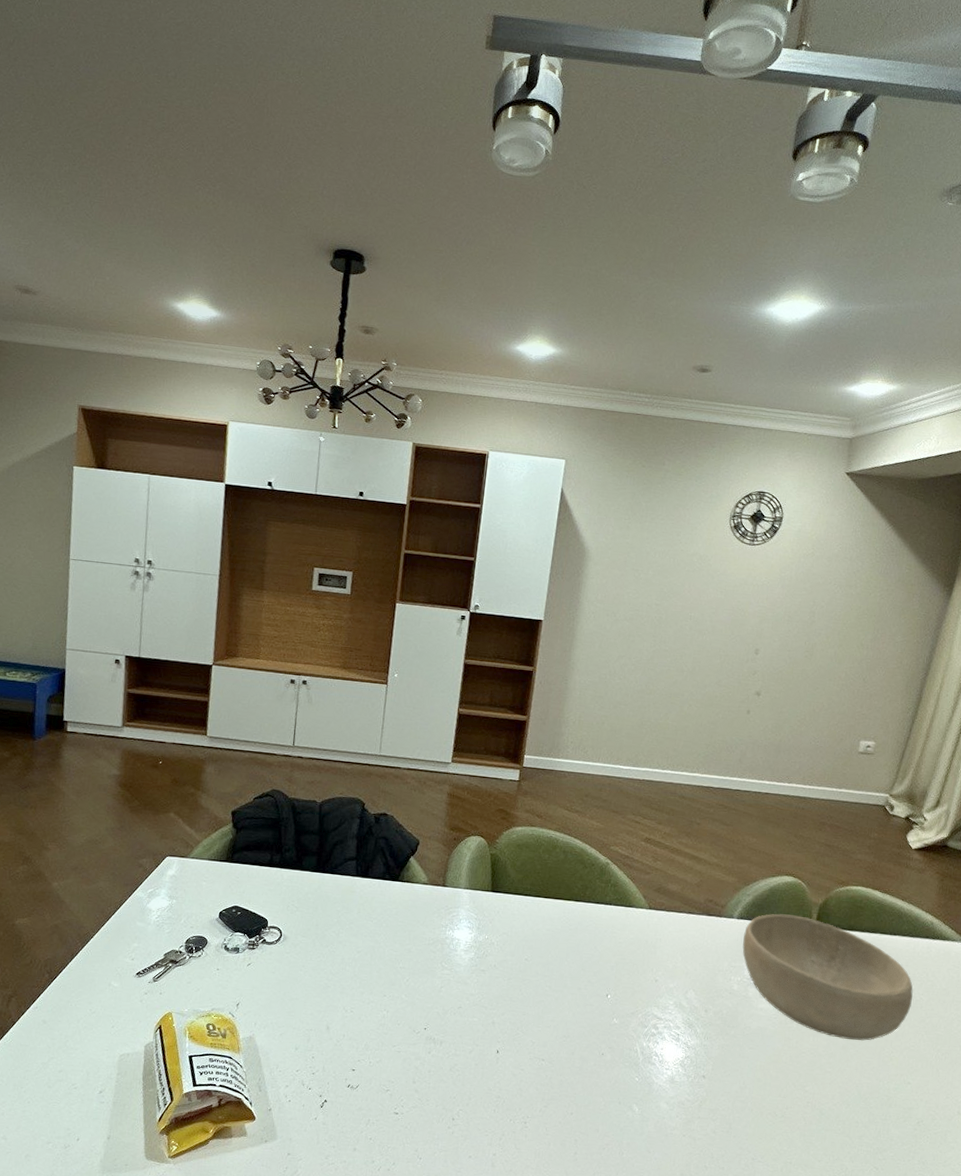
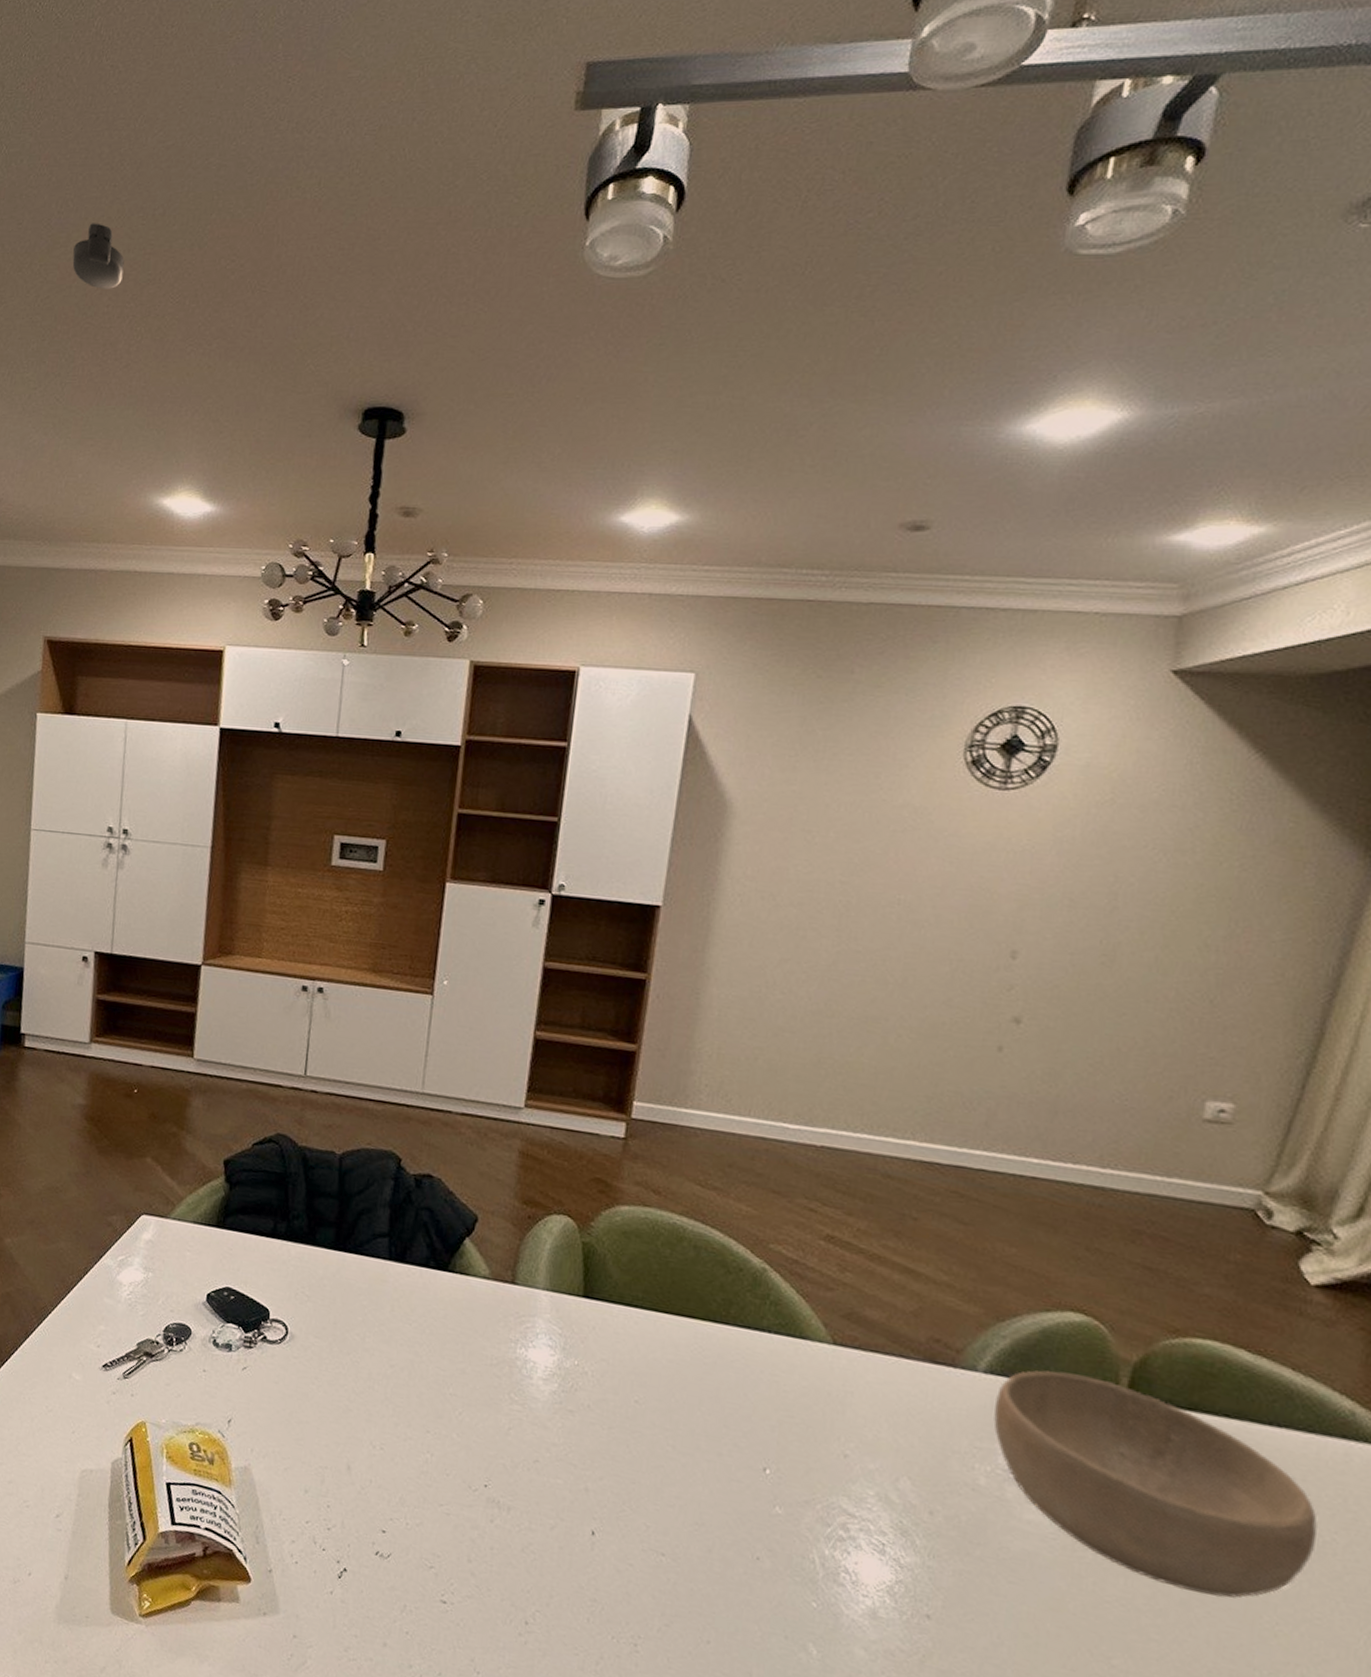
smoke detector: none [98,75,143,131] -> present [72,223,125,289]

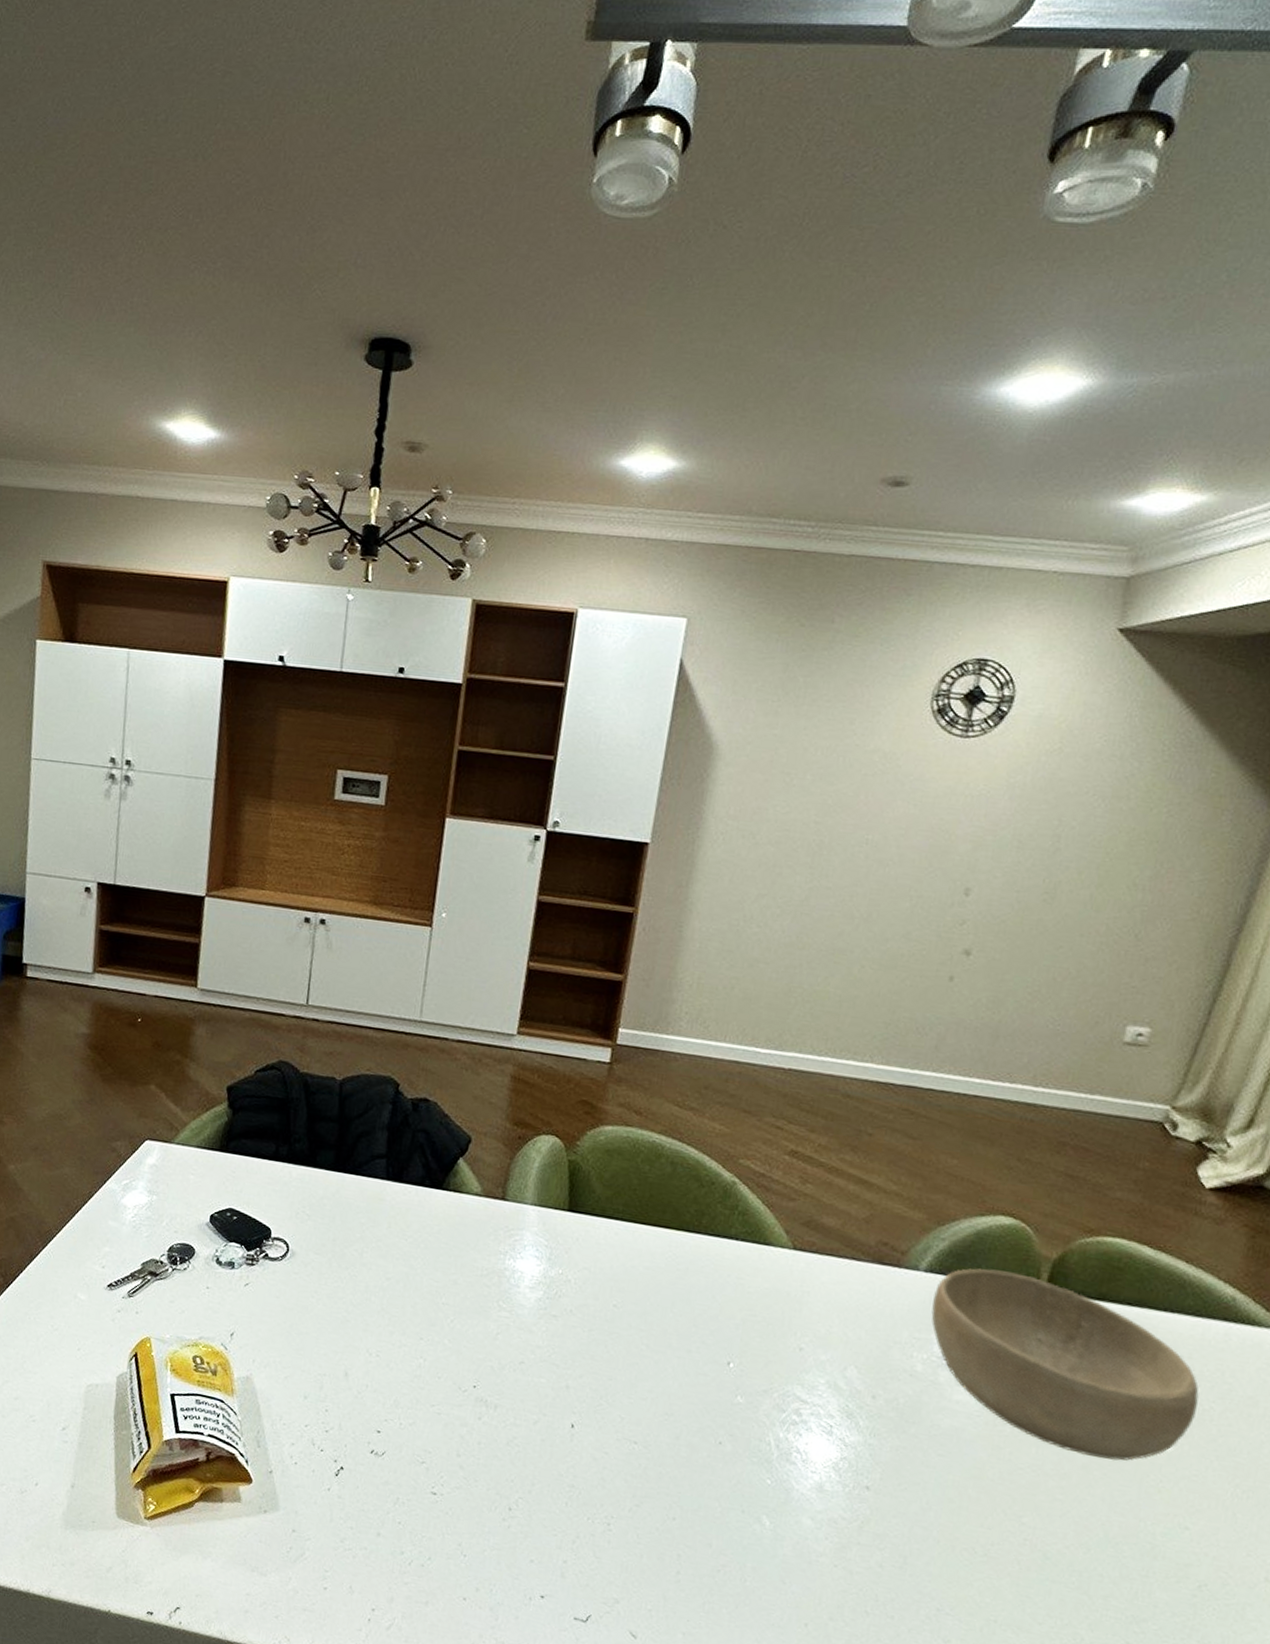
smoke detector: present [72,223,125,289] -> none [70,125,125,197]

